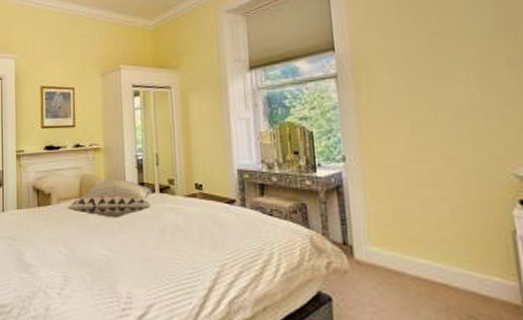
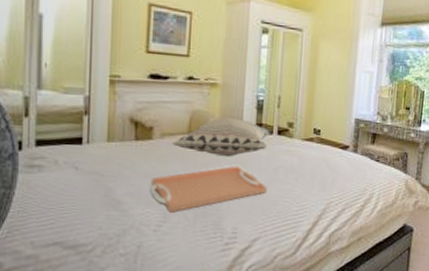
serving tray: none [52,227,157,275] -> present [150,166,268,213]

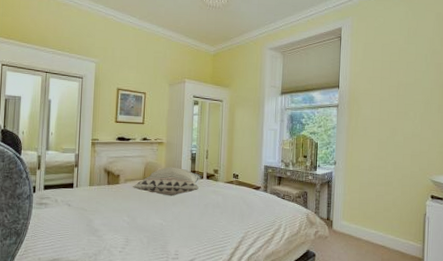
serving tray: present [150,166,268,213] -> none [117,203,200,238]

